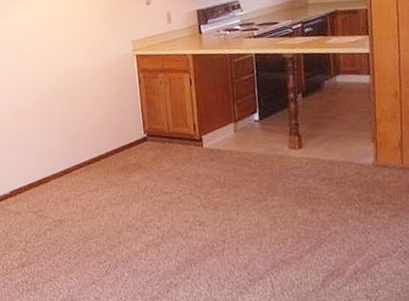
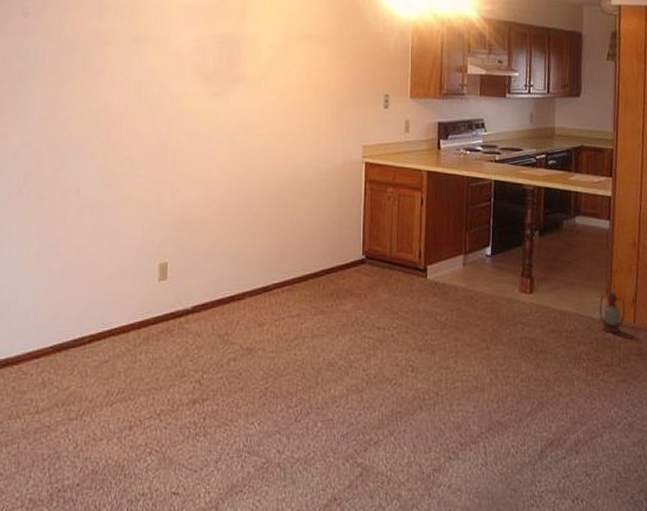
lantern: none [366,129,393,176] -> present [599,281,626,334]

